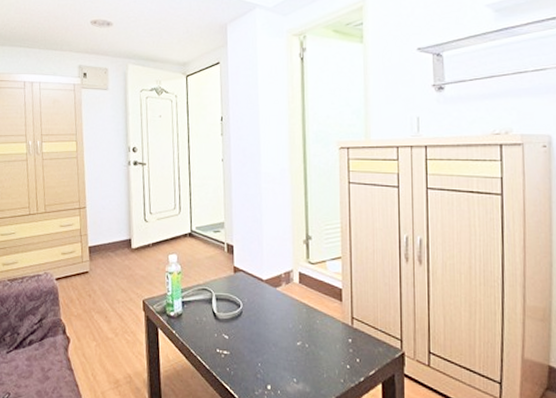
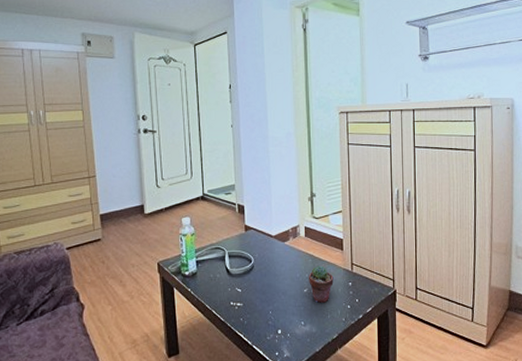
potted succulent: none [303,316,331,359] -> present [309,265,334,303]

